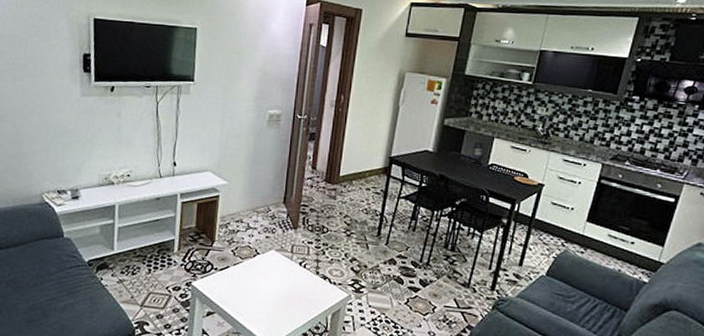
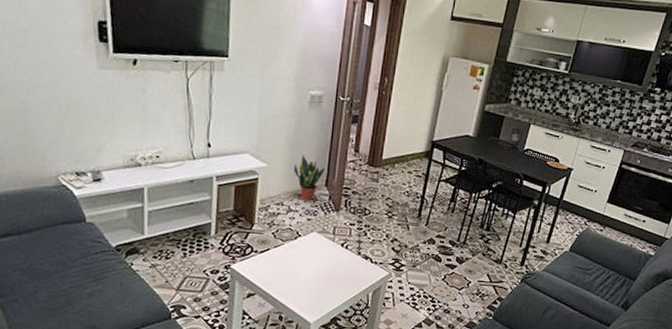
potted plant: none [253,172,283,219] -> present [294,154,325,201]

